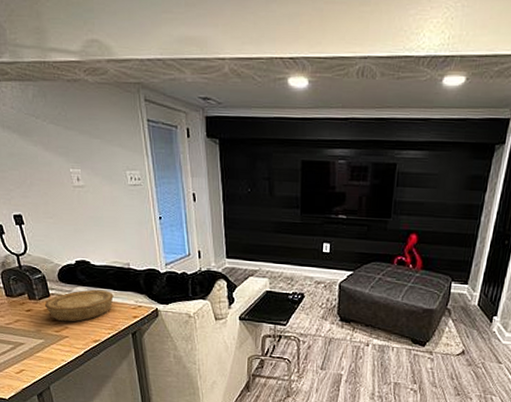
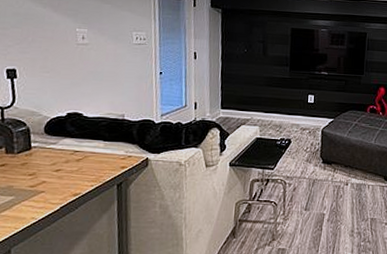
bowl: present [44,289,114,322] -> none [22,141,103,176]

